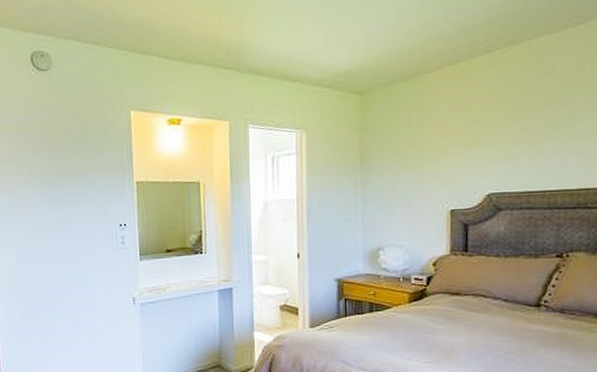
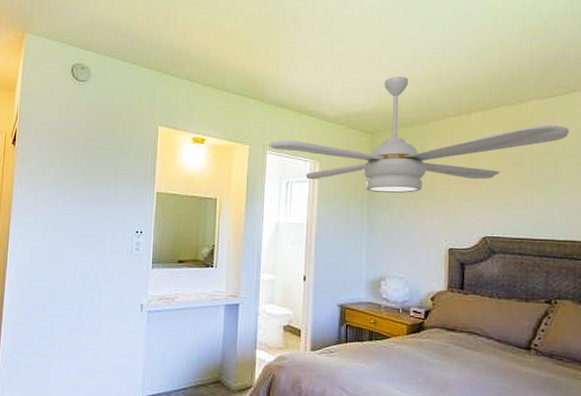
ceiling fan: none [250,24,583,158] -> present [268,76,569,193]

